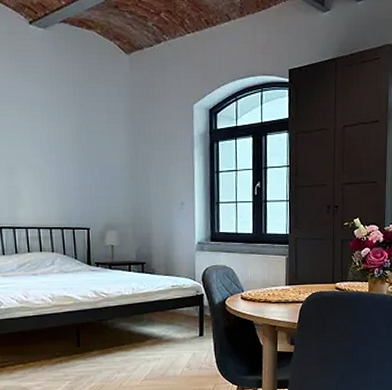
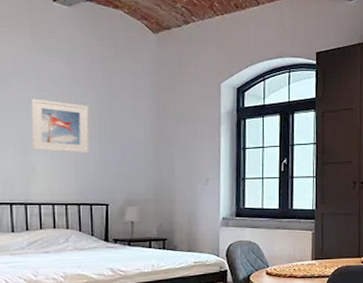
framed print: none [14,123,70,178] -> present [31,98,89,154]

